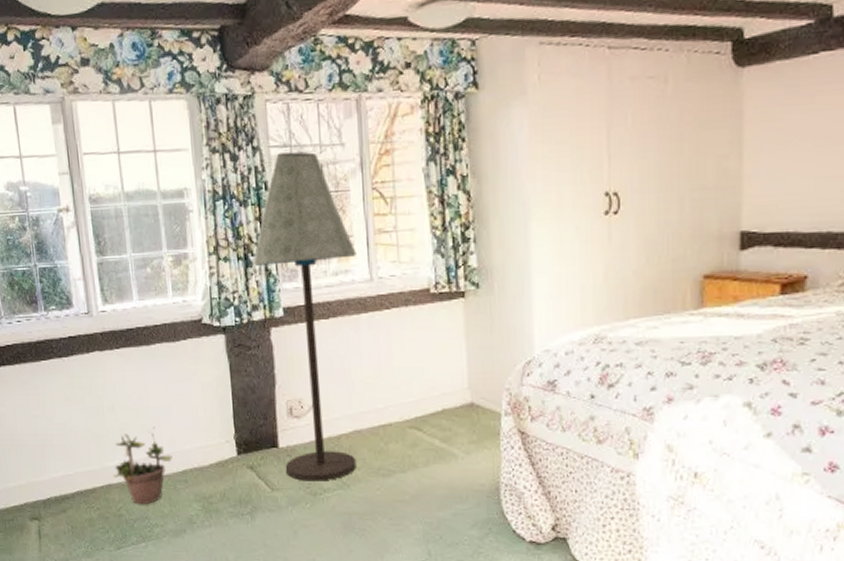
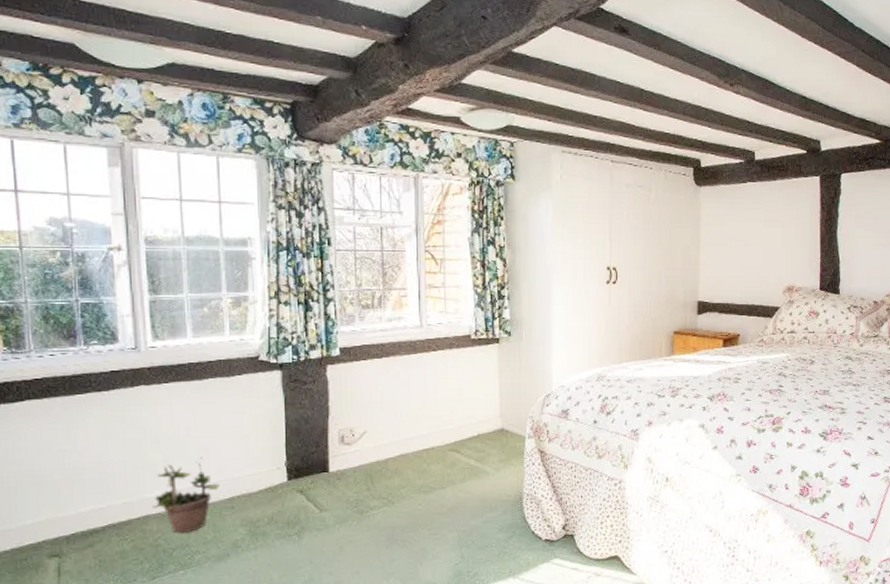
floor lamp: present [253,151,357,481] -> none [313,215,409,501]

